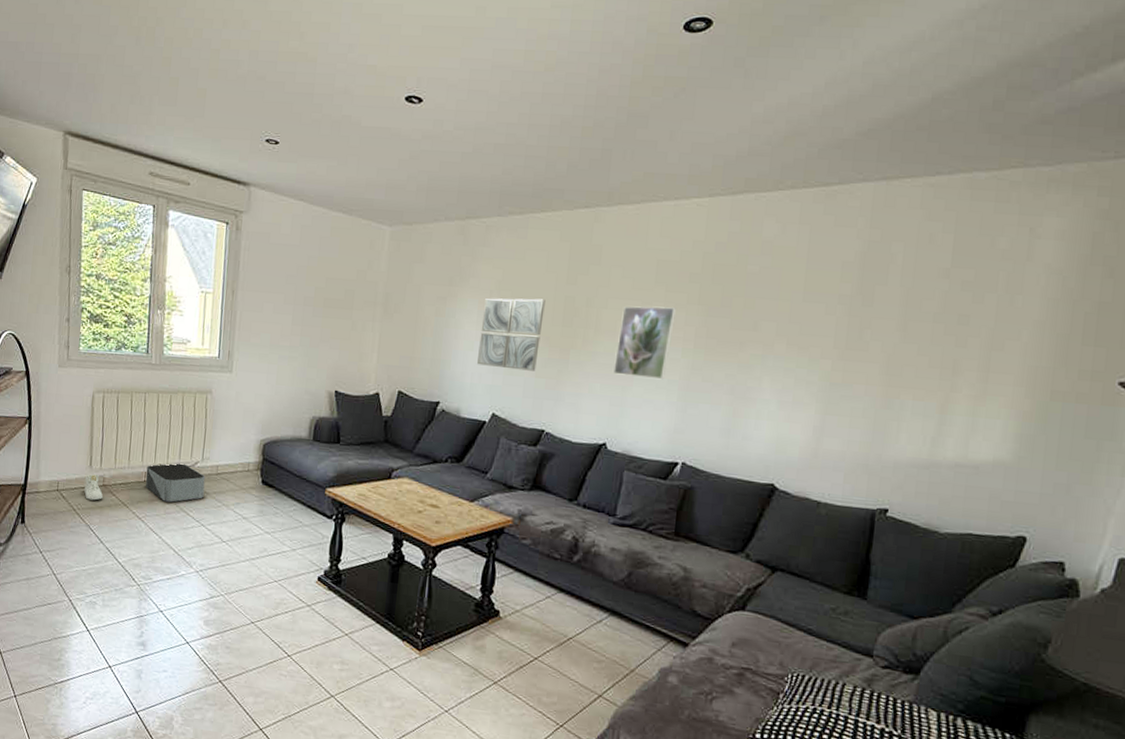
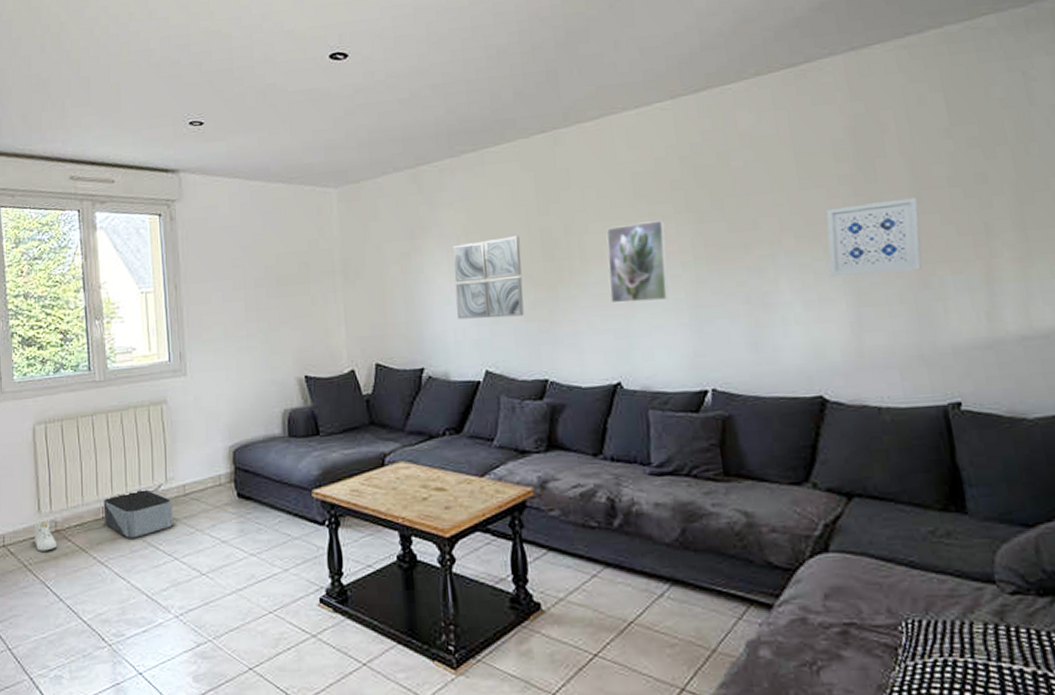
wall art: none [809,323,903,391] -> present [826,197,922,276]

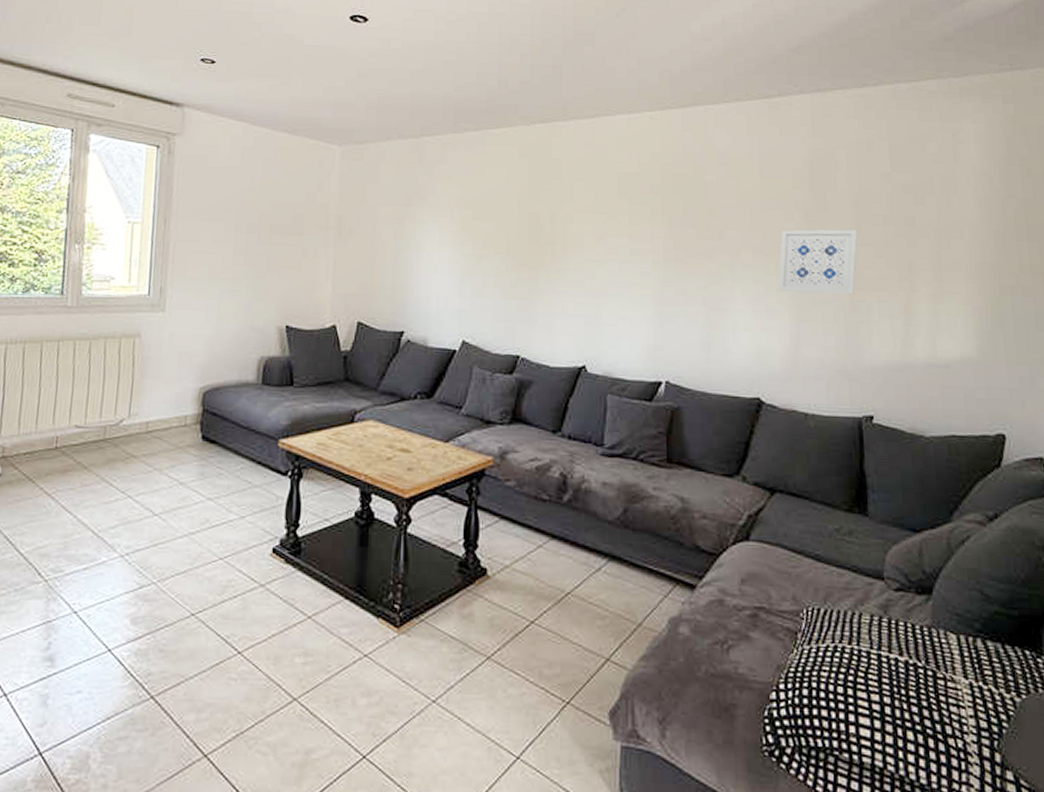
storage bin: present [103,489,173,538] -> none [57,422,133,471]
wall art: present [453,236,524,320] -> none [442,216,509,293]
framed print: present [606,220,670,304] -> none [586,219,641,295]

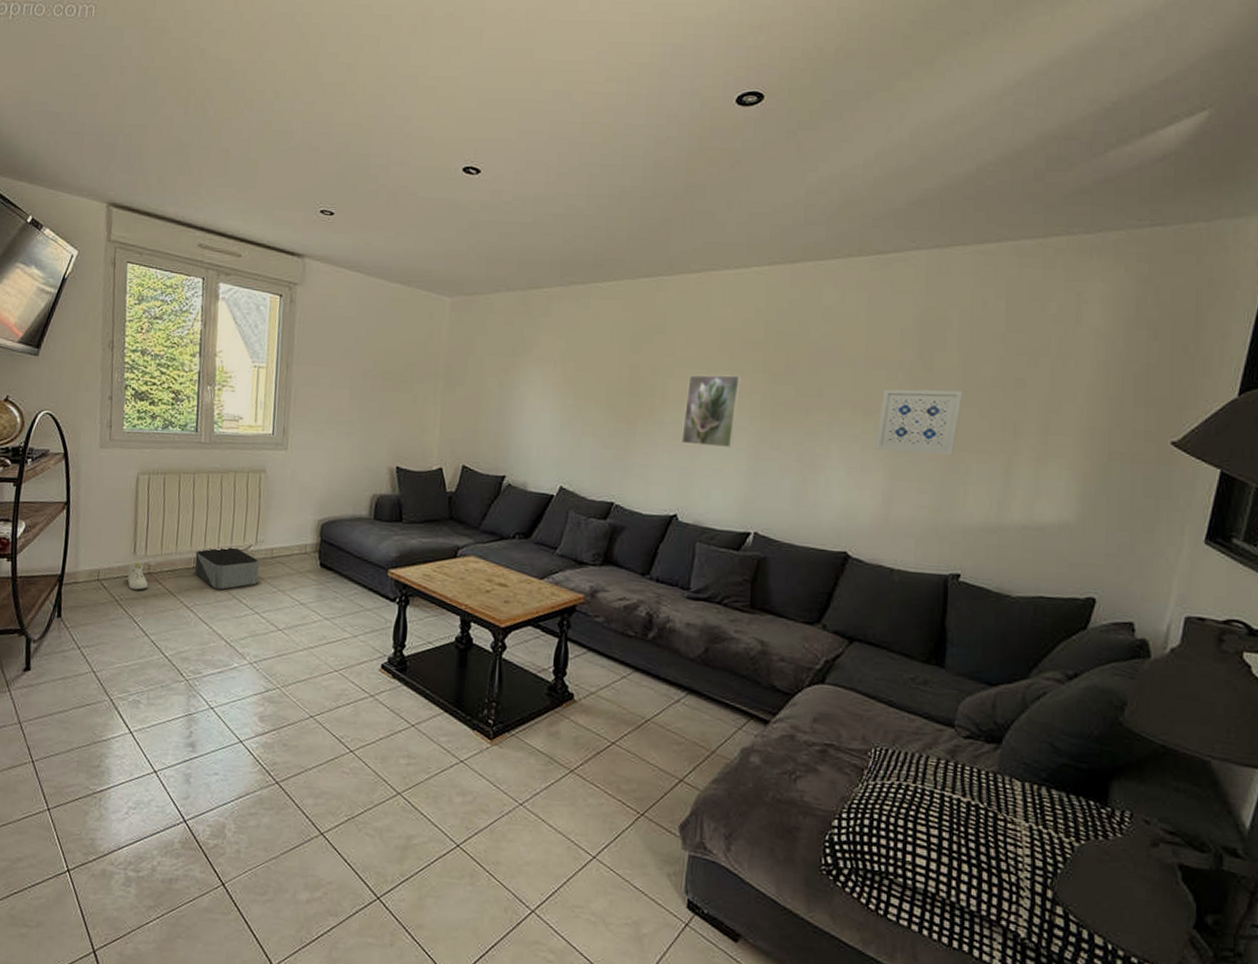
storage bin: none [57,422,133,471] -> present [194,547,259,589]
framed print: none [586,219,641,295] -> present [681,374,741,449]

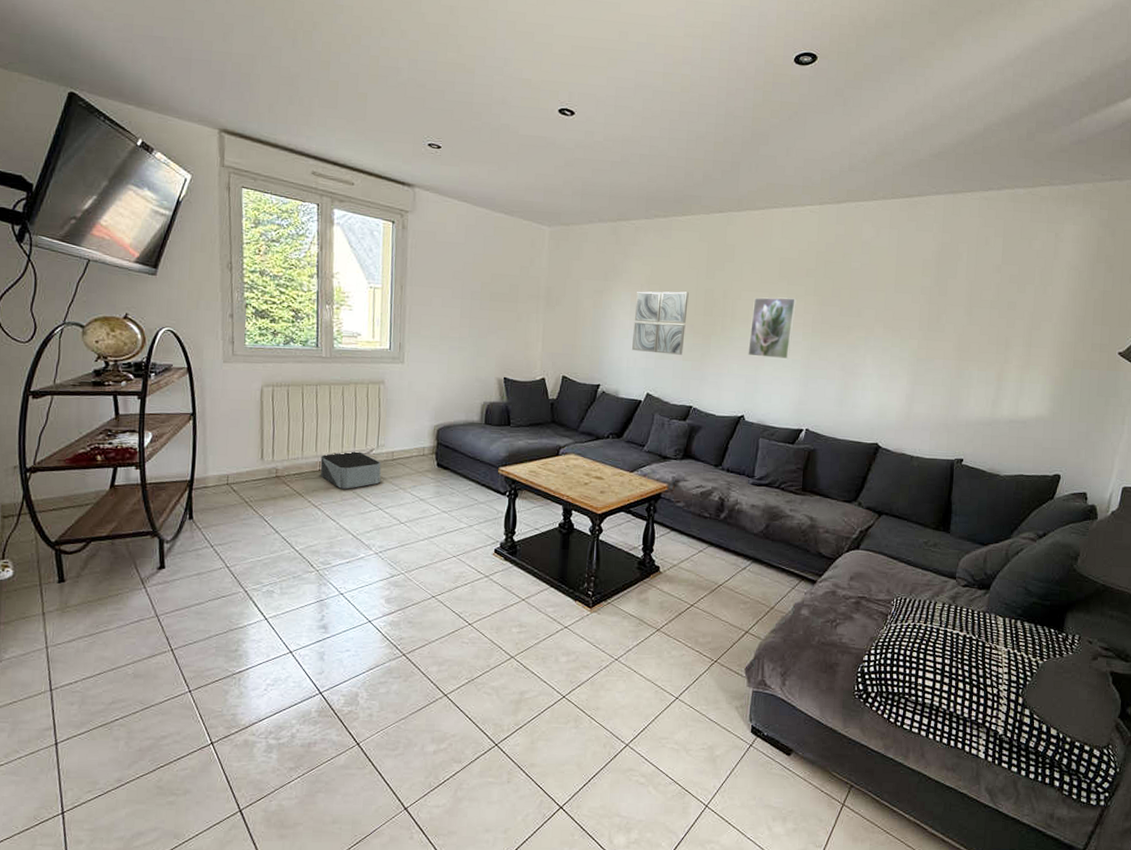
sneaker: present [127,561,148,590] -> none [256,466,276,492]
wall art: none [543,368,610,442] -> present [632,291,689,355]
wall art: present [875,389,963,455] -> none [901,310,969,364]

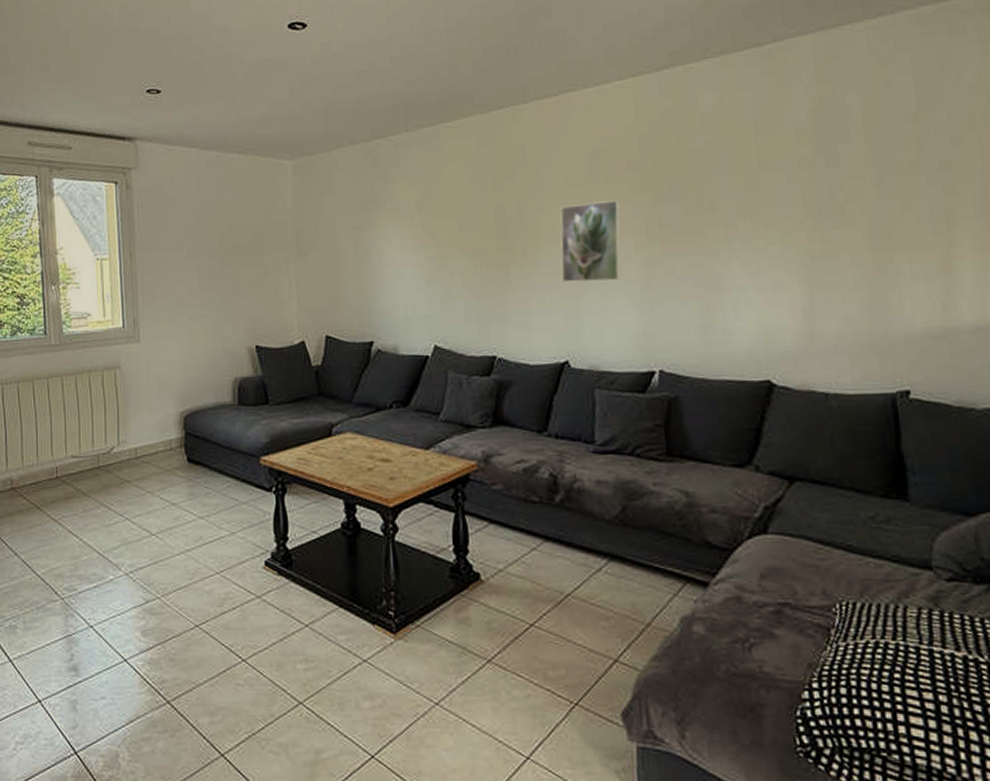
storage bin: present [320,451,381,489] -> none [57,451,124,498]
wall art: present [632,291,689,355] -> none [406,212,475,294]

